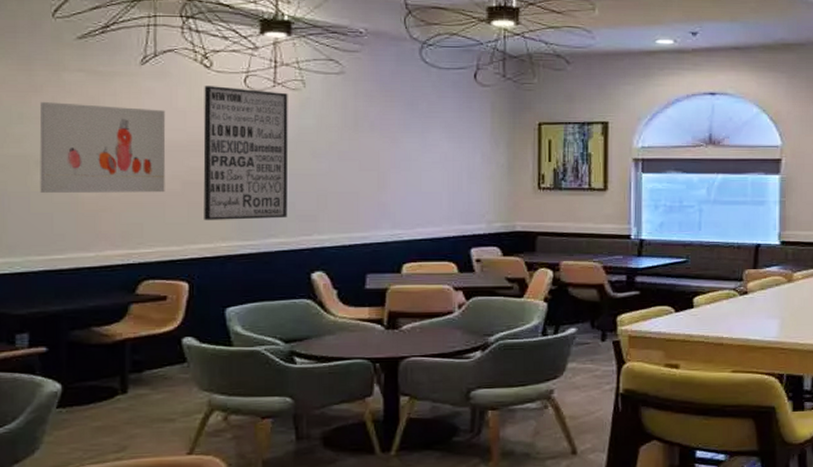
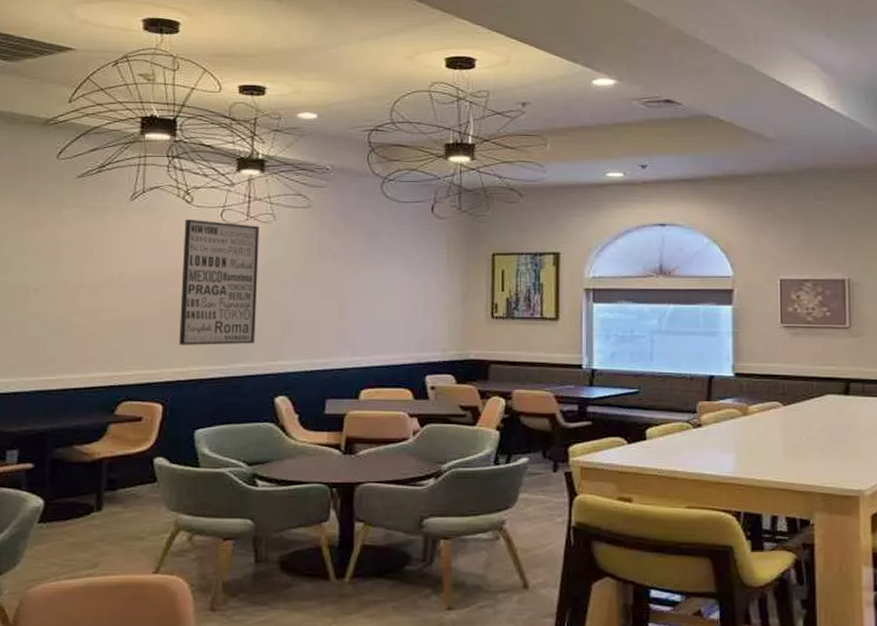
wall art: present [39,102,166,193] -> none [37,235,150,319]

